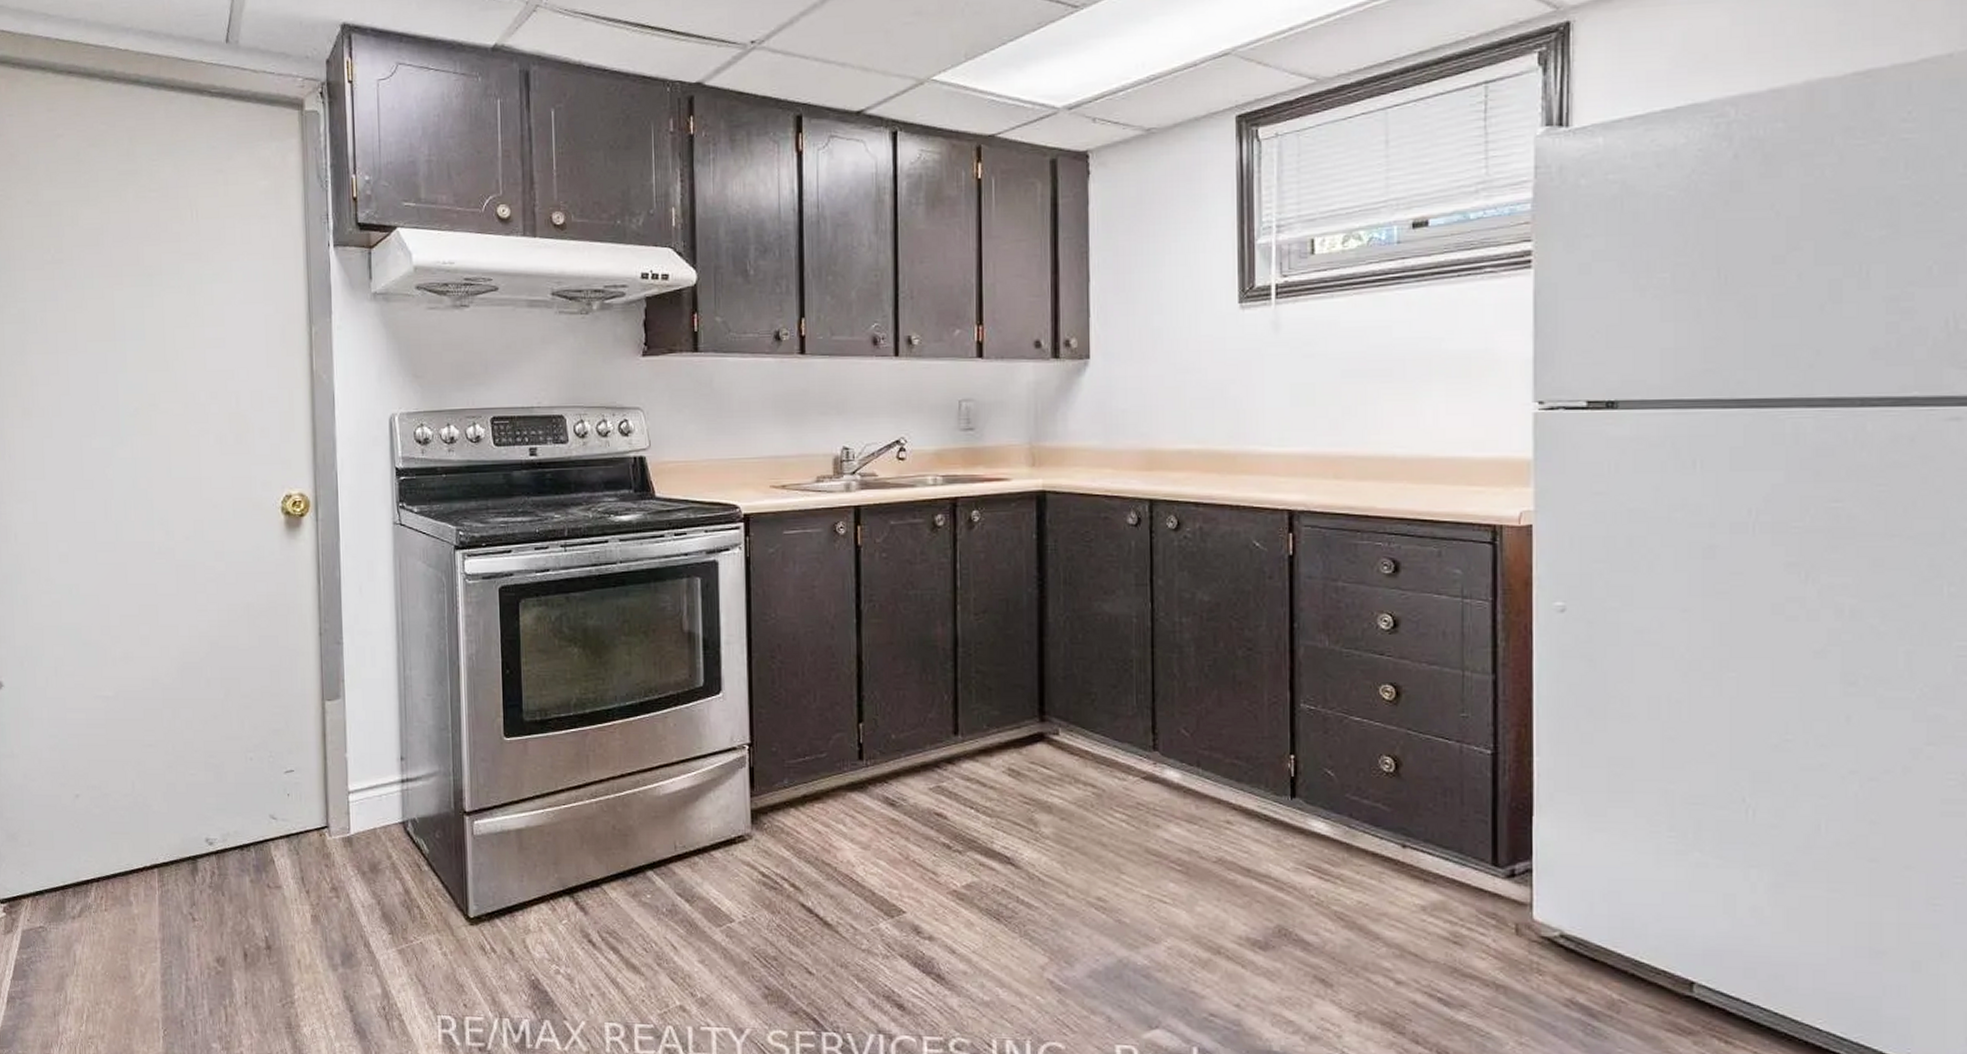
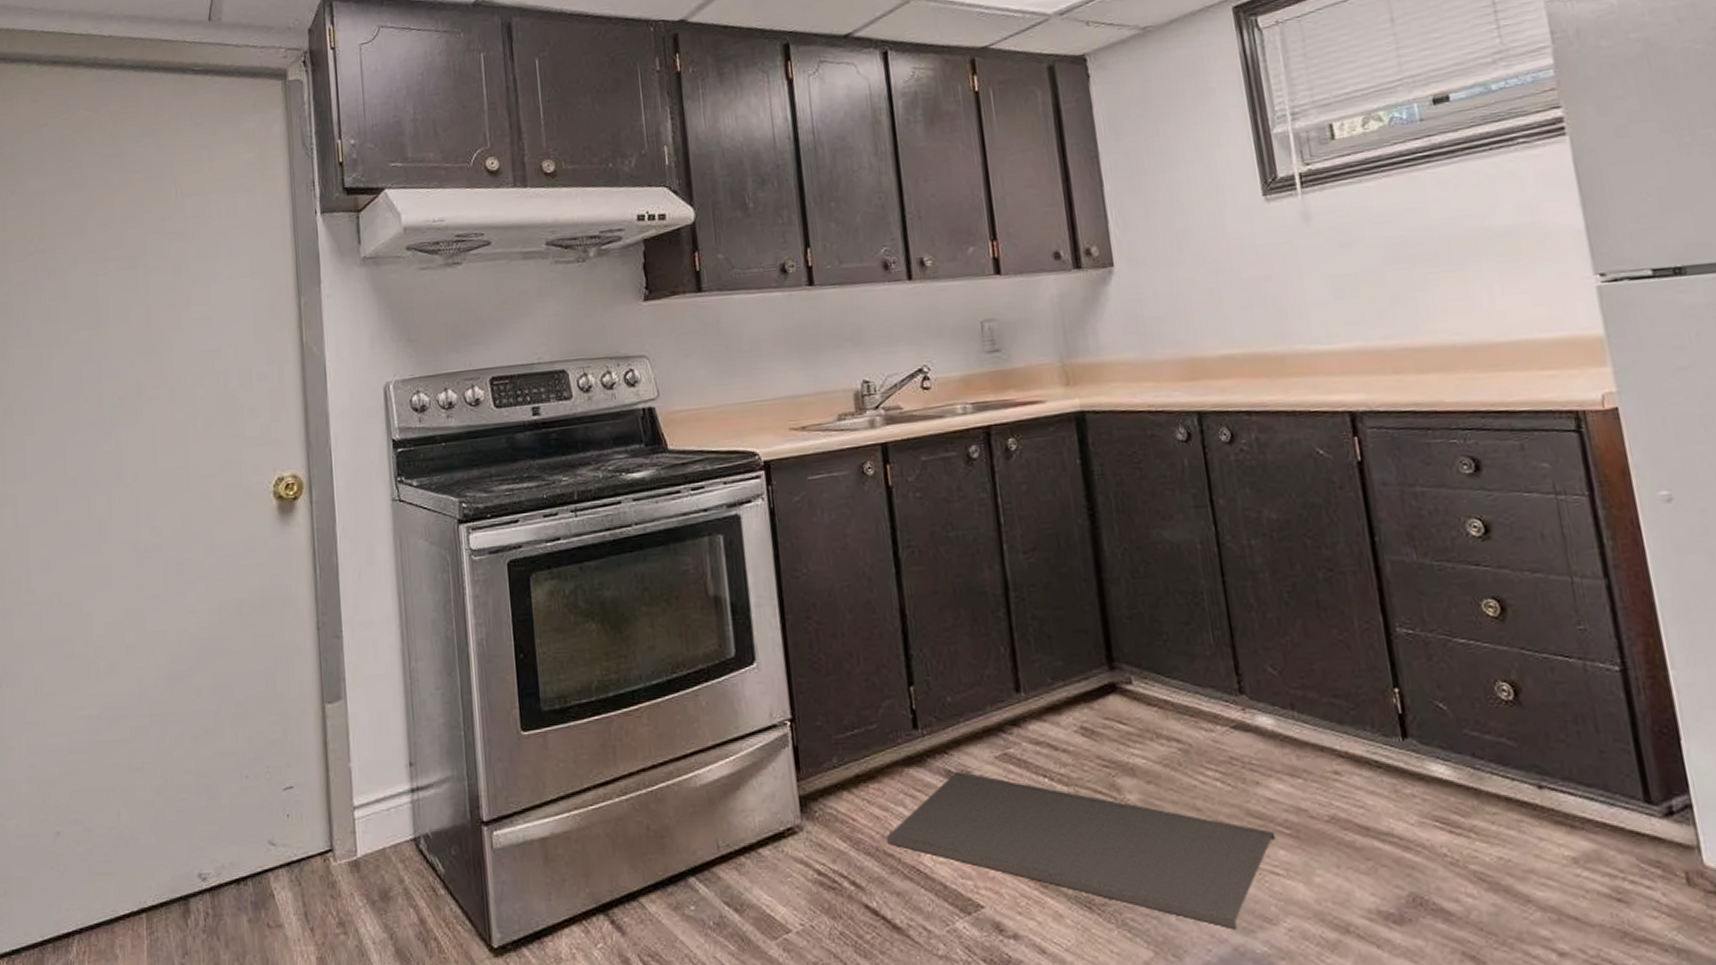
door mat: none [826,798,1168,945] -> present [887,771,1276,930]

